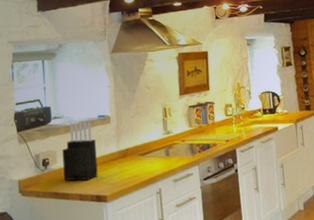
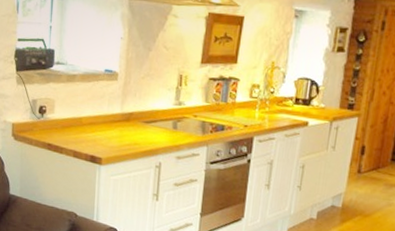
knife block: present [62,121,98,182] -> none [59,72,98,138]

